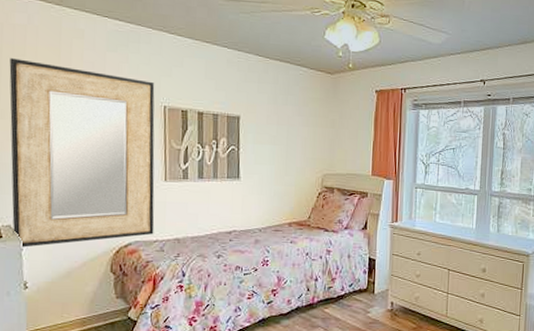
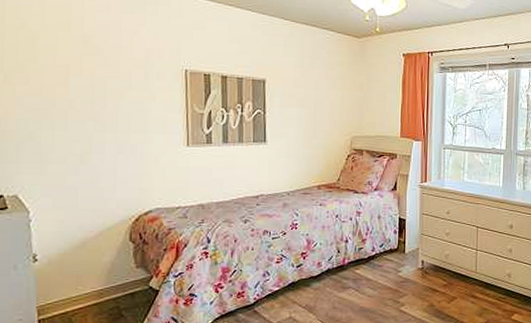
home mirror: present [9,58,155,248] -> none [13,20,177,218]

